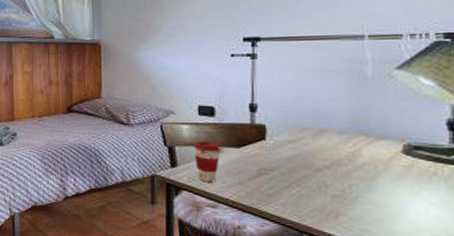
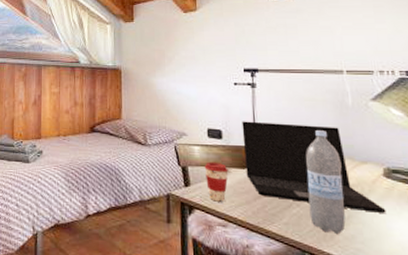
laptop: none [238,96,402,193] -> present [242,121,387,213]
water bottle: none [311,105,354,215] -> present [306,130,346,235]

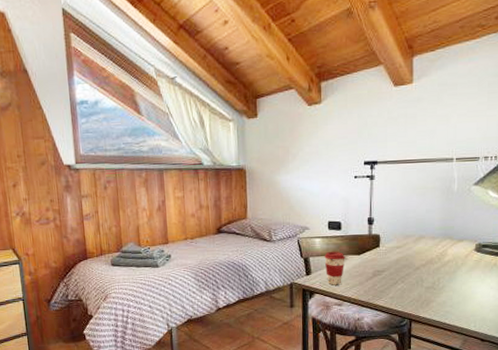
laptop: present [242,121,387,213] -> none [359,211,473,281]
water bottle: present [306,130,346,235] -> none [412,215,442,302]

